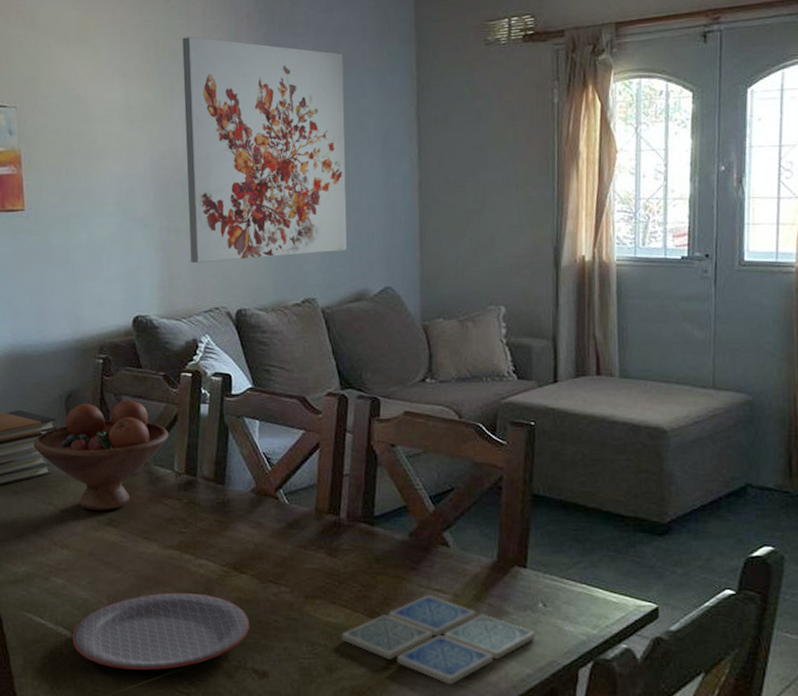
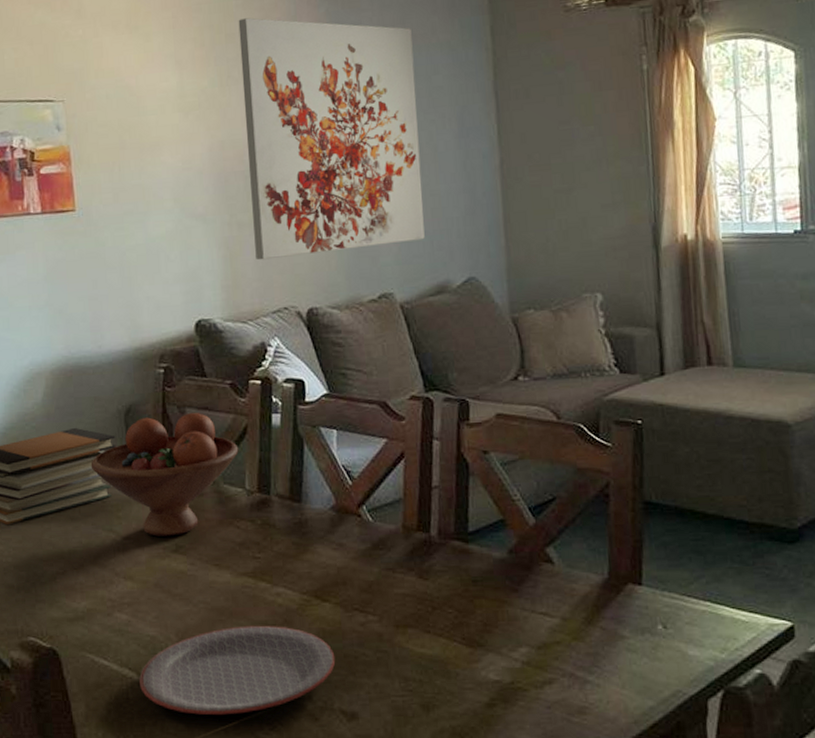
drink coaster: present [341,595,535,685] -> none [437,619,656,722]

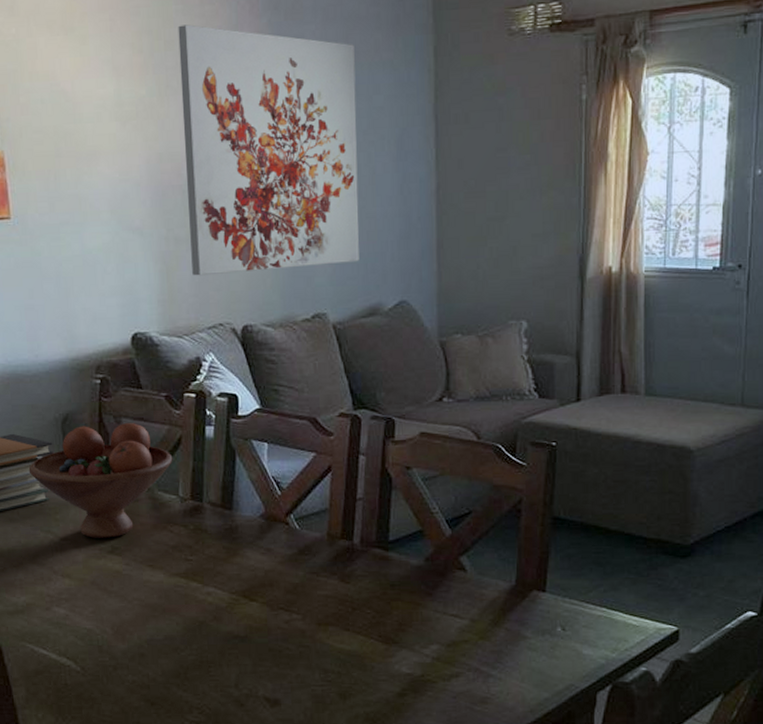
plate: present [139,625,336,716] -> none [77,621,261,701]

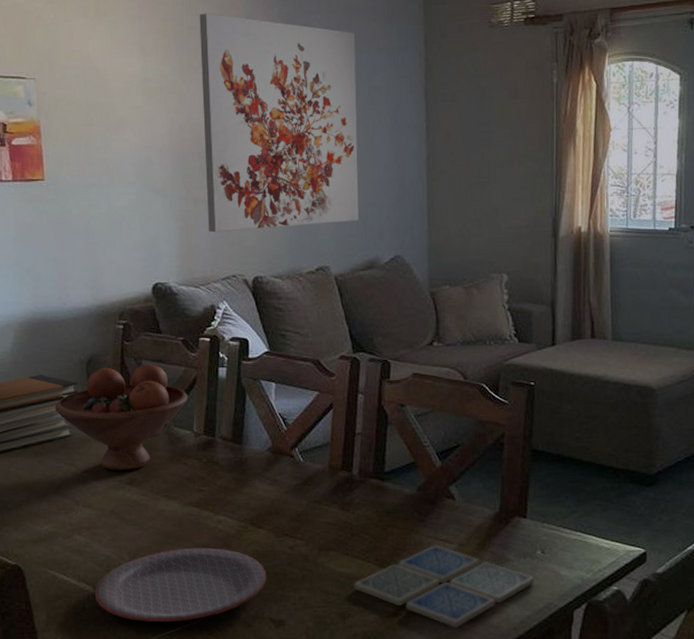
plate: none [77,621,261,701] -> present [95,547,267,623]
drink coaster: none [355,620,553,710] -> present [354,545,534,628]

